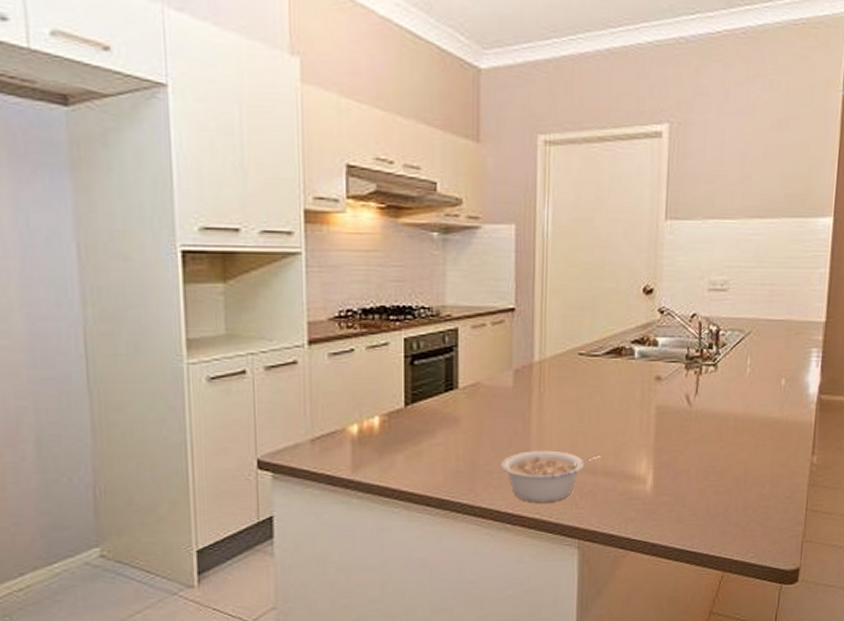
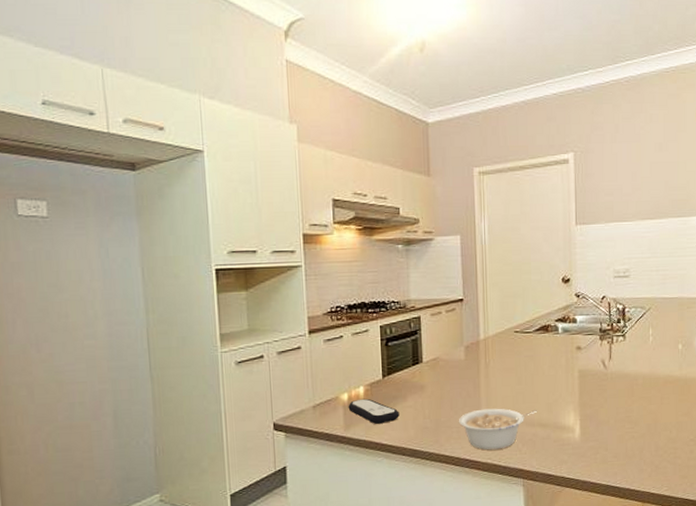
remote control: none [358,432,425,465] -> present [348,398,399,424]

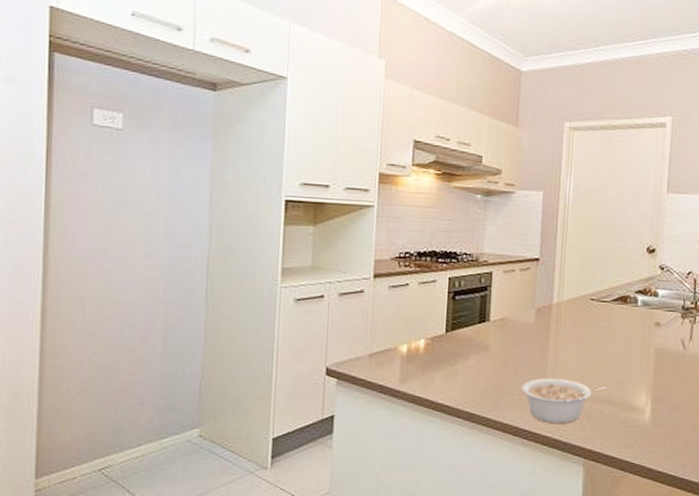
remote control: present [348,398,399,424] -> none [406,352,459,381]

